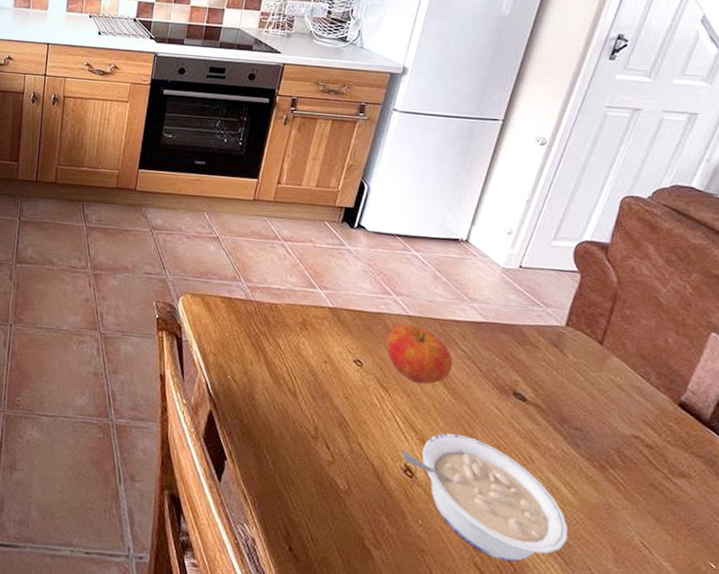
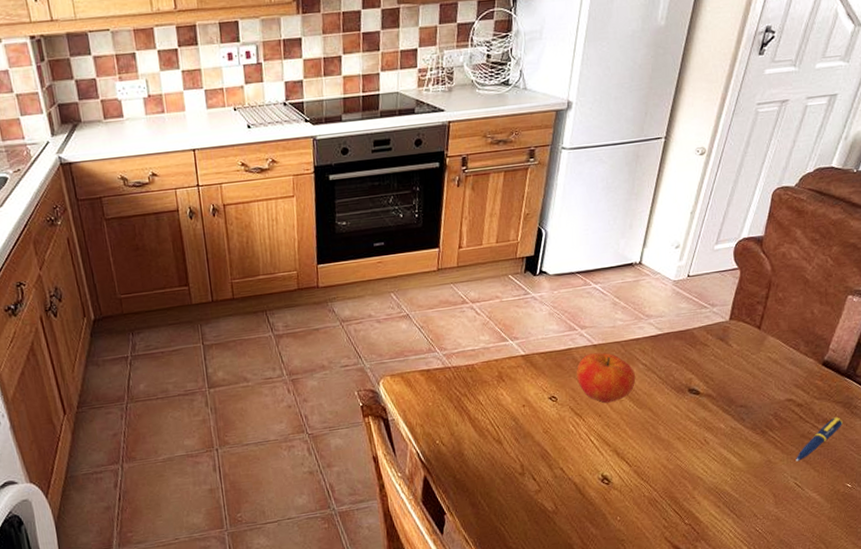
legume: present [402,433,569,562] -> none [598,437,738,530]
pen: none [643,473,704,516] -> present [796,417,842,462]

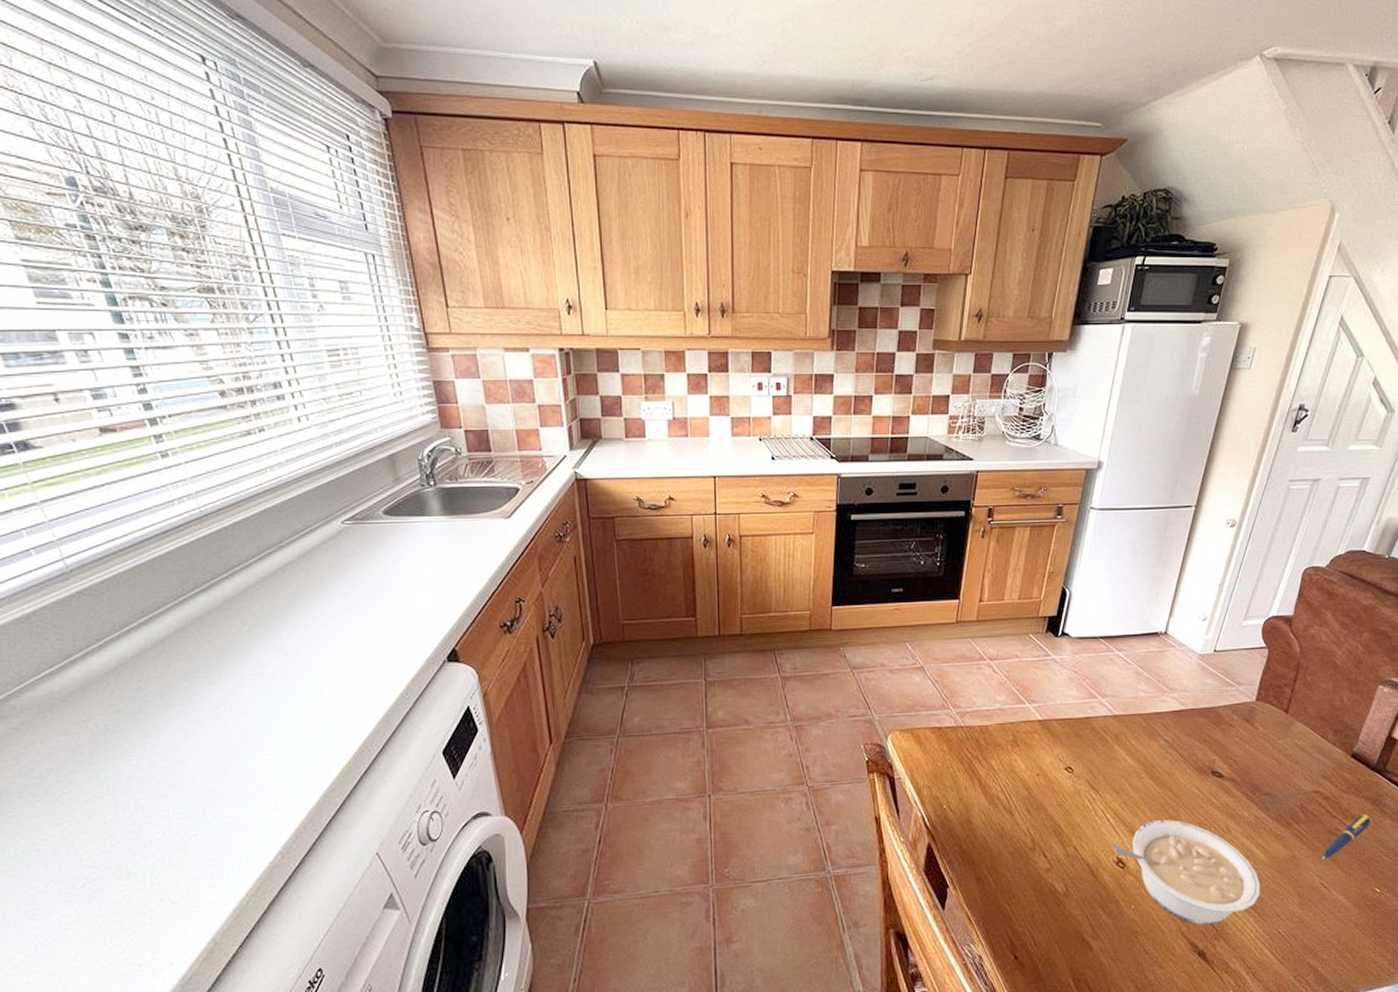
apple: present [577,352,636,404] -> none [1095,724,1157,779]
legume: none [598,437,738,530] -> present [1114,819,1261,926]

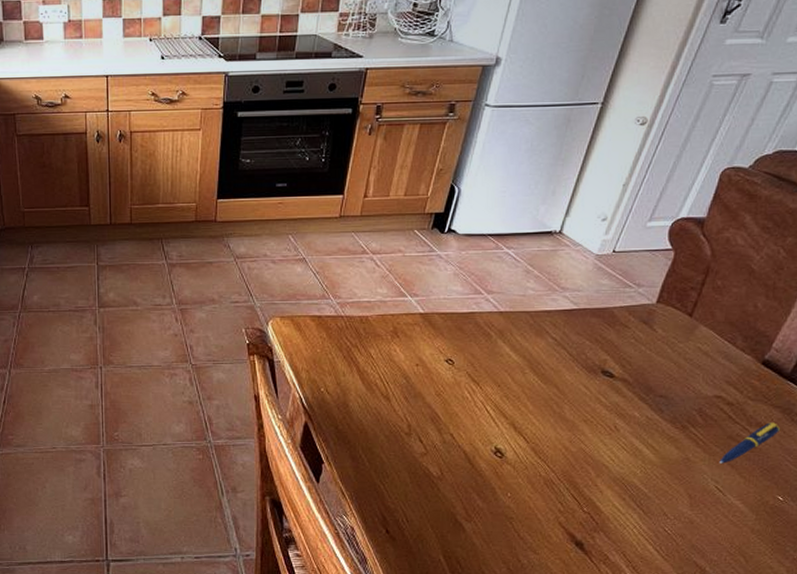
legume: present [1114,819,1261,926] -> none [492,414,648,518]

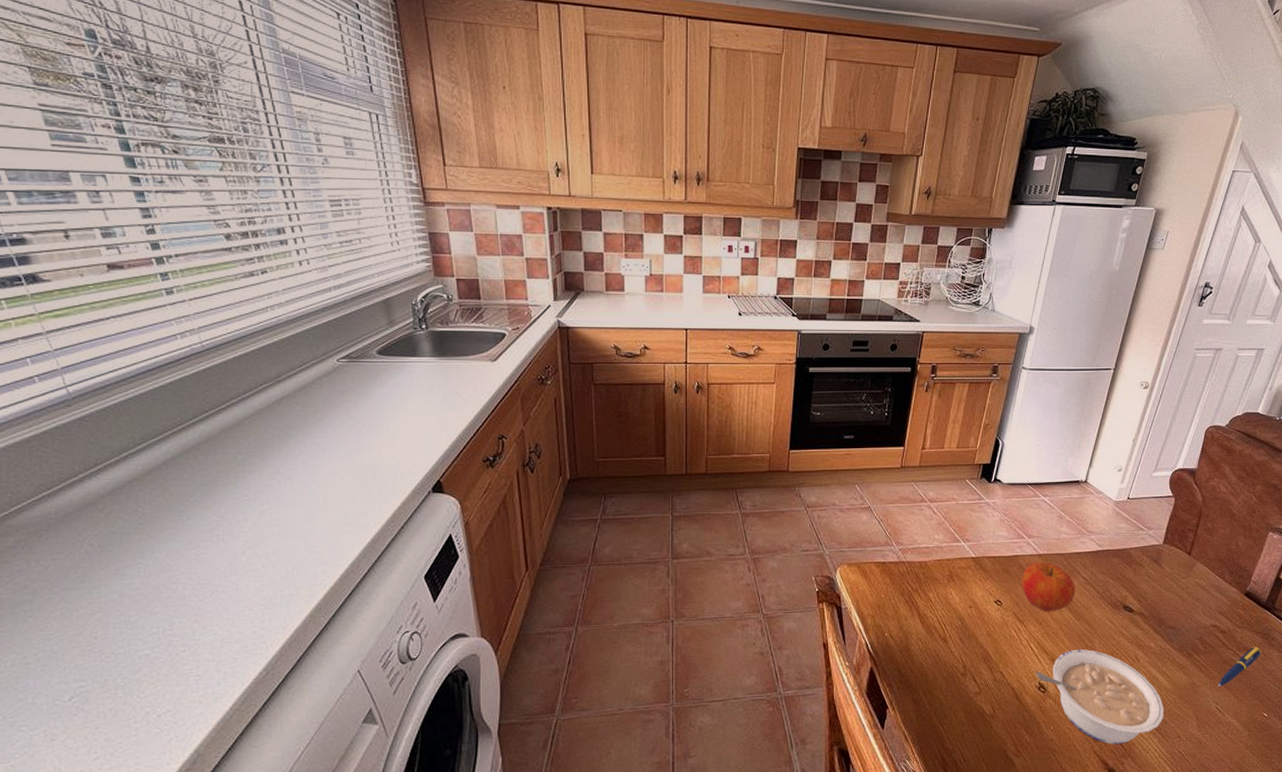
apple: none [478,320,544,374] -> present [1022,562,1076,612]
legume: none [492,414,648,518] -> present [1036,649,1165,745]

